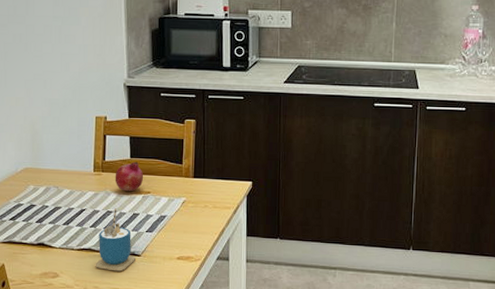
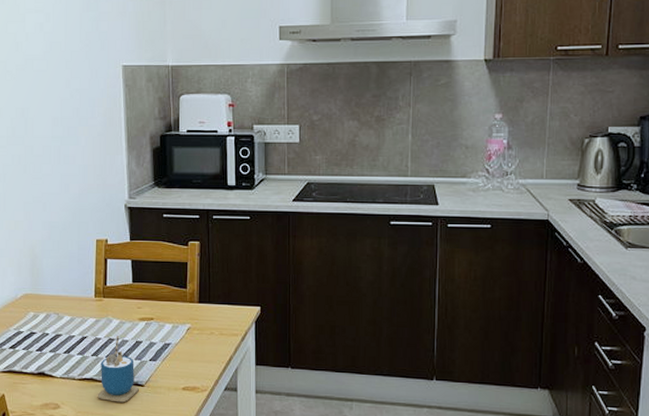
fruit: present [115,161,144,192] -> none [116,286,147,318]

